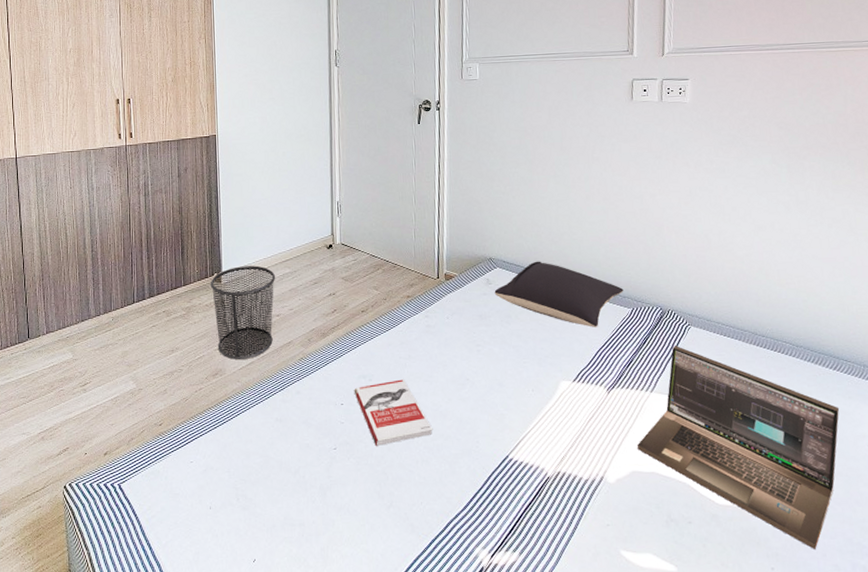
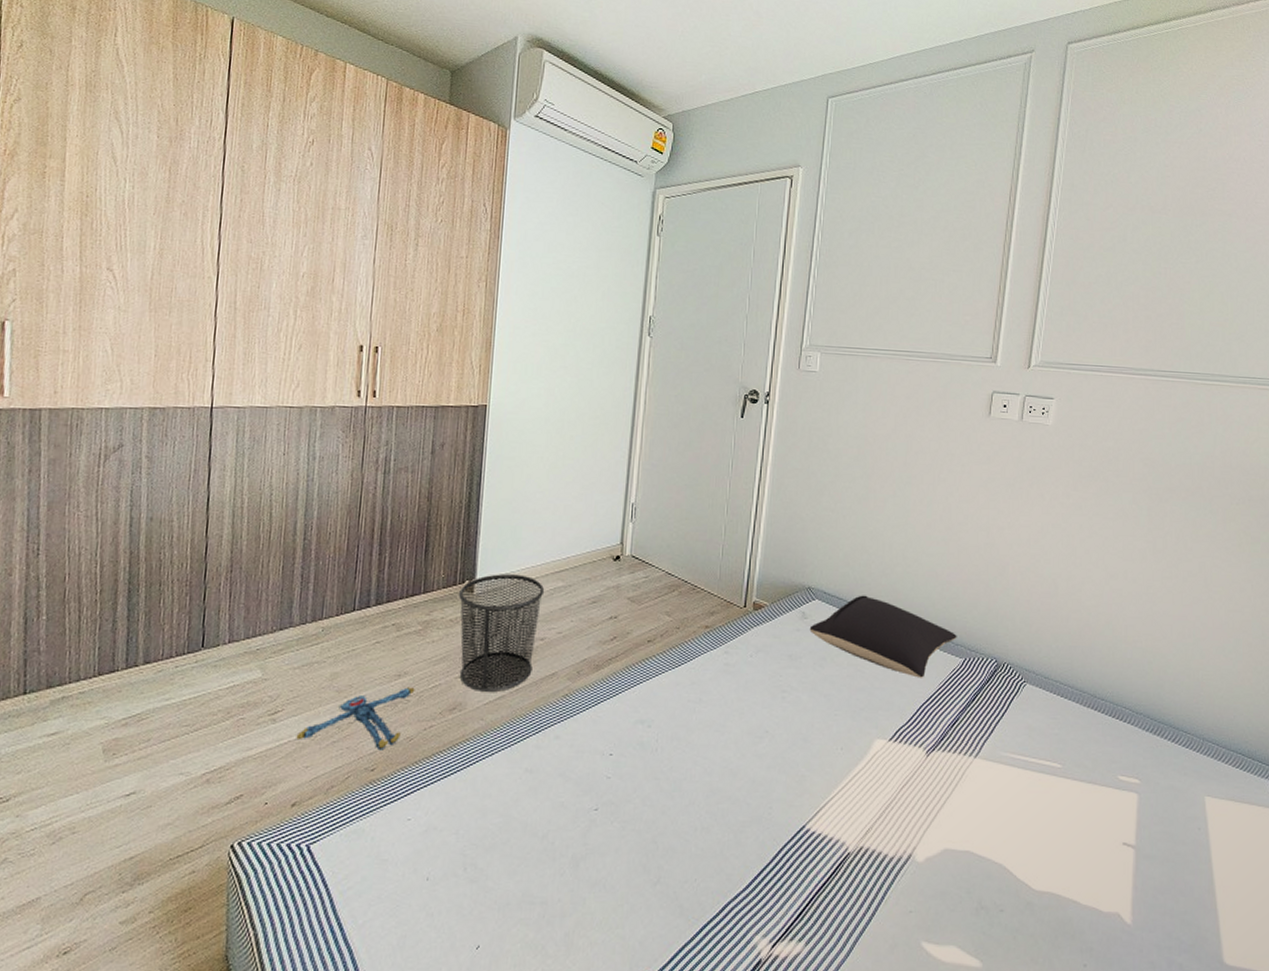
plush toy: none [102,359,185,410] -> present [296,687,415,751]
book: present [354,379,433,447] -> none [627,727,720,809]
laptop: present [637,345,840,550] -> none [952,704,1174,945]

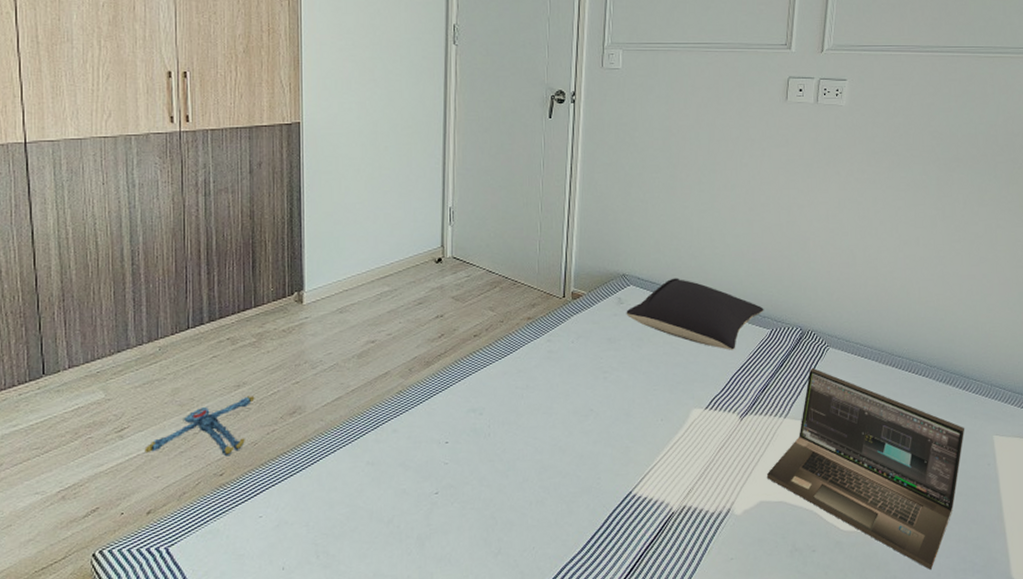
waste bin: present [458,574,545,692] -> none [288,282,372,395]
laptop: none [952,704,1174,945] -> present [766,367,965,571]

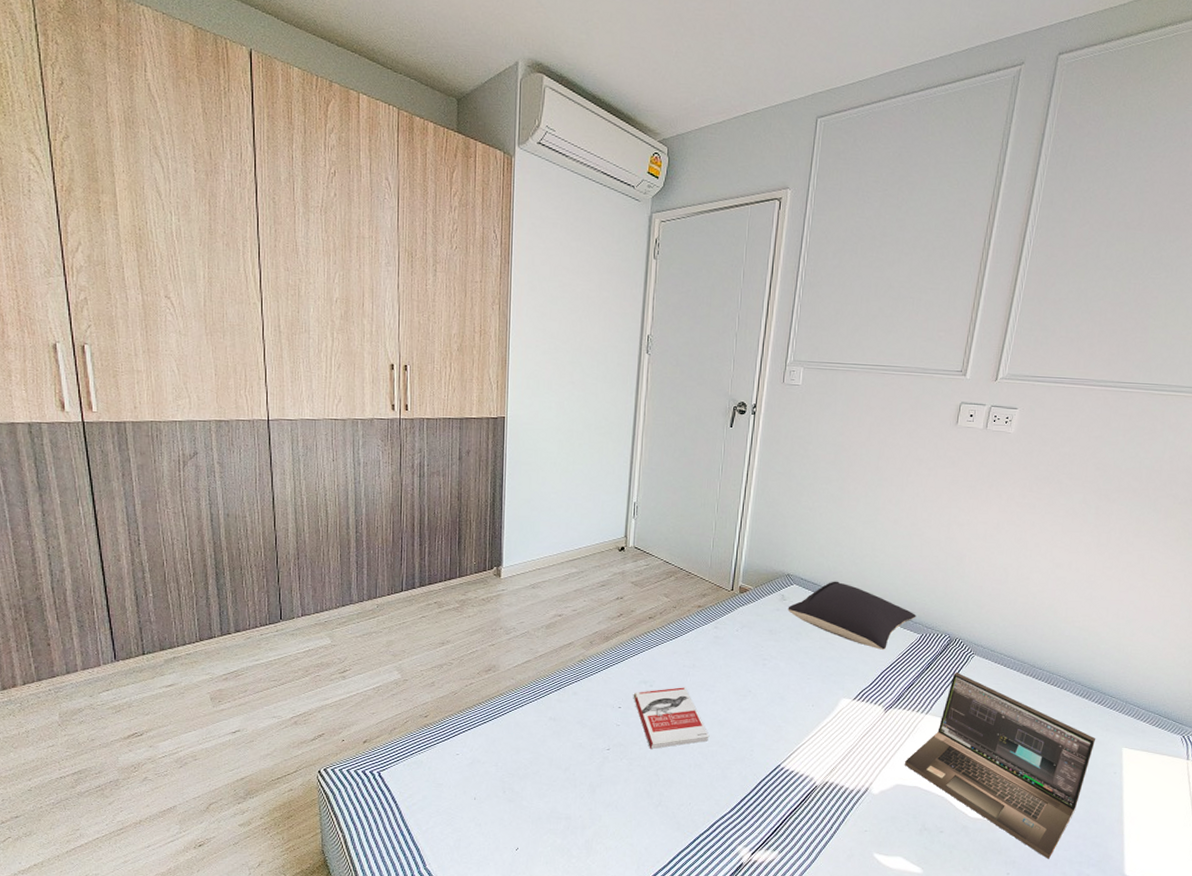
plush toy: present [144,396,255,457] -> none [363,653,457,702]
book: none [461,412,551,489] -> present [633,687,710,750]

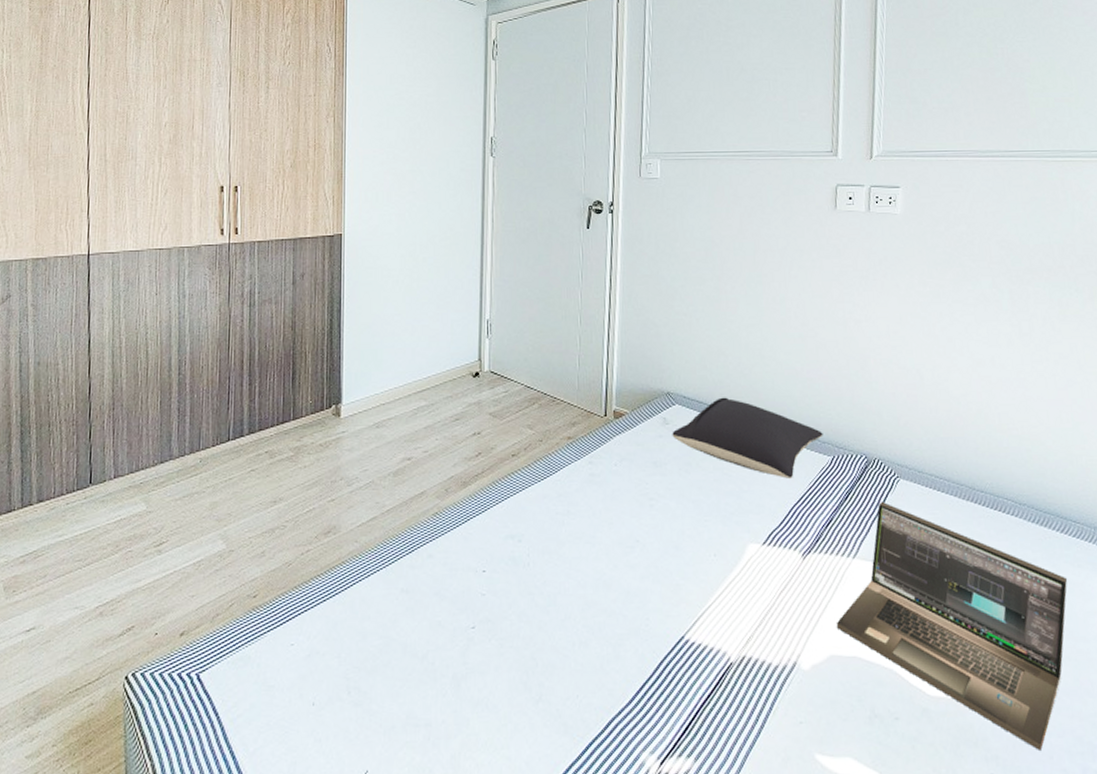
book: present [633,687,710,750] -> none [499,540,594,625]

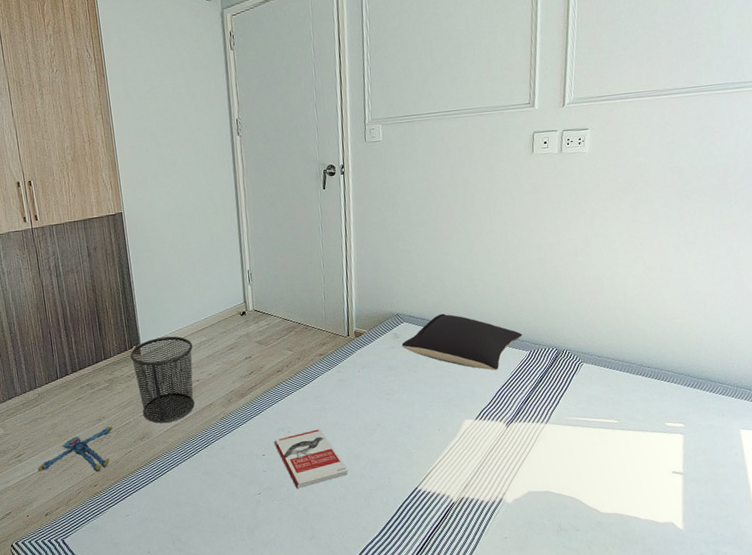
plush toy: none [181,513,291,577] -> present [37,426,113,472]
waste bin: none [326,396,409,514] -> present [129,336,195,423]
book: none [499,540,594,625] -> present [274,429,349,489]
laptop: present [836,501,1068,752] -> none [532,380,713,544]

